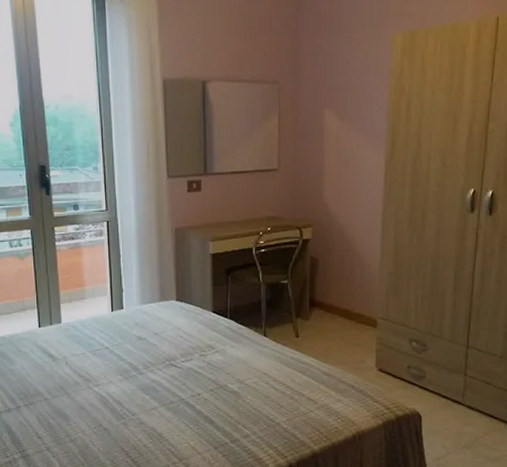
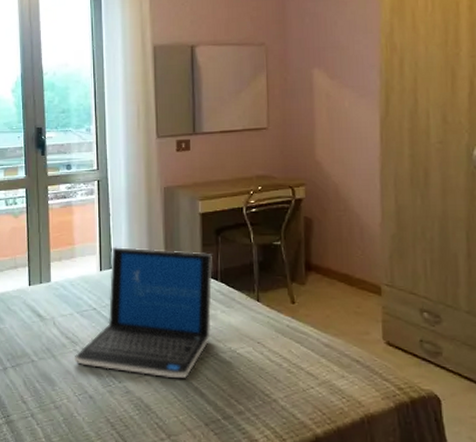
laptop: none [88,287,222,408] -> present [75,246,212,378]

